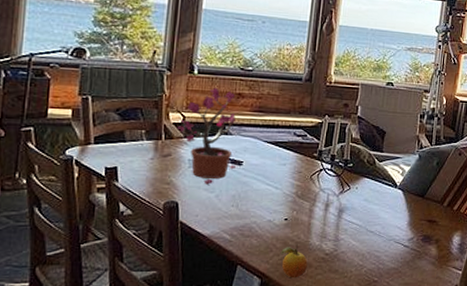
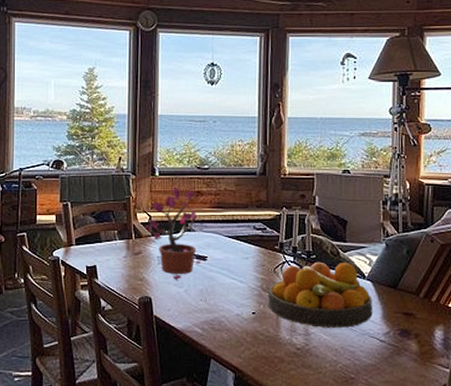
fruit: present [280,244,308,279] -> none [251,338,279,373]
fruit bowl: none [301,170,401,234] -> present [267,262,373,328]

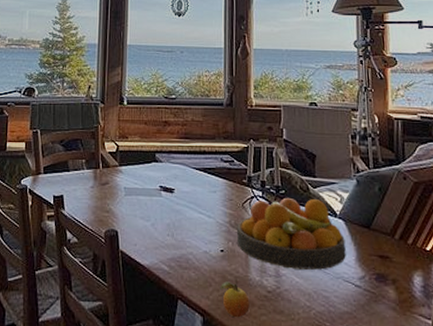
potted plant: present [144,187,201,280] -> none [112,116,168,213]
fruit: none [251,338,279,373] -> present [219,279,250,318]

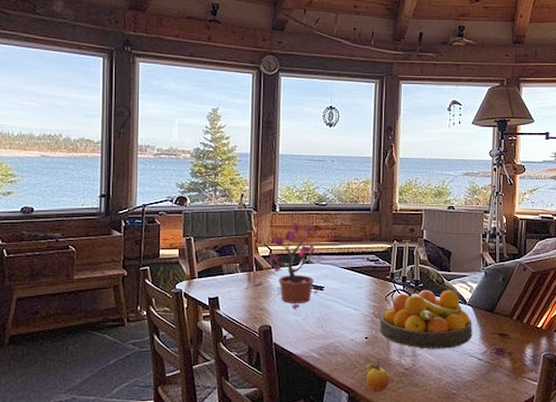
potted plant: none [112,116,168,213] -> present [265,222,318,309]

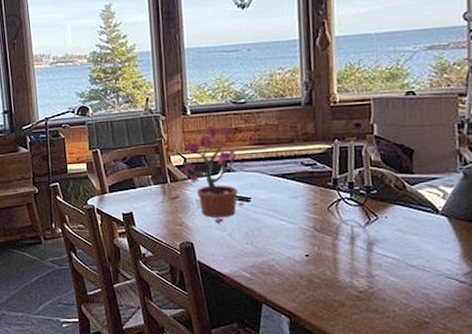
fruit: present [363,361,389,393] -> none [306,282,340,318]
fruit bowl: present [379,289,472,349] -> none [322,197,449,269]

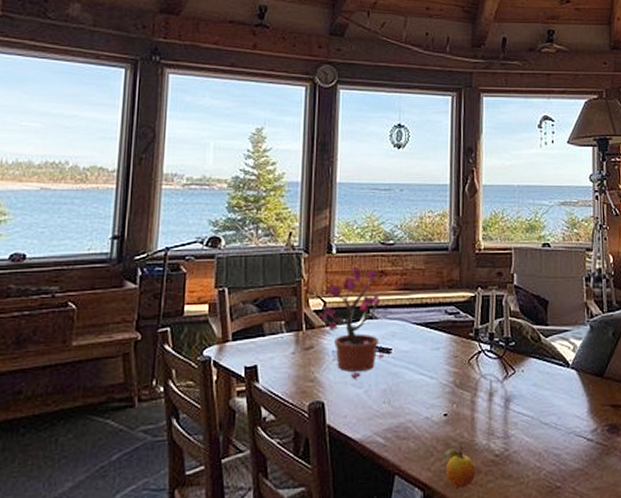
fruit: none [306,282,340,318] -> present [442,445,475,489]

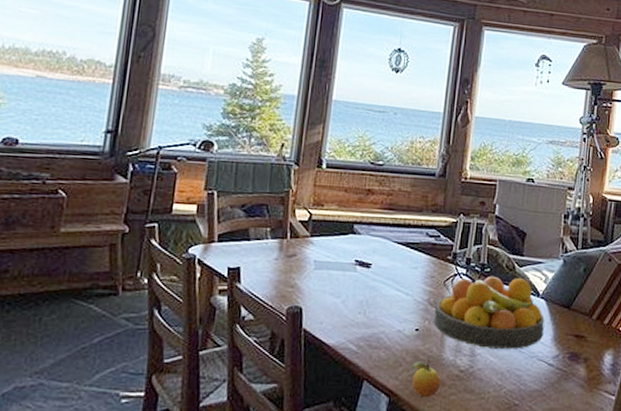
potted plant: present [317,266,384,379] -> none [303,182,365,289]
fruit bowl: none [461,349,578,428] -> present [434,276,545,349]

